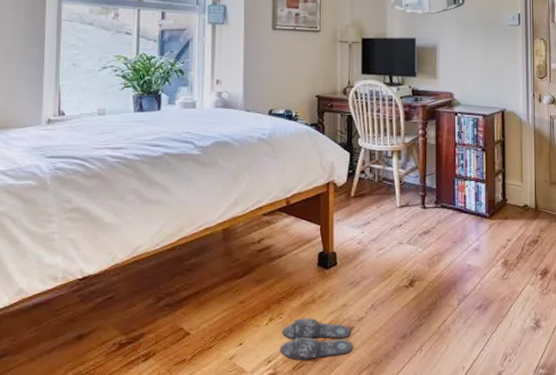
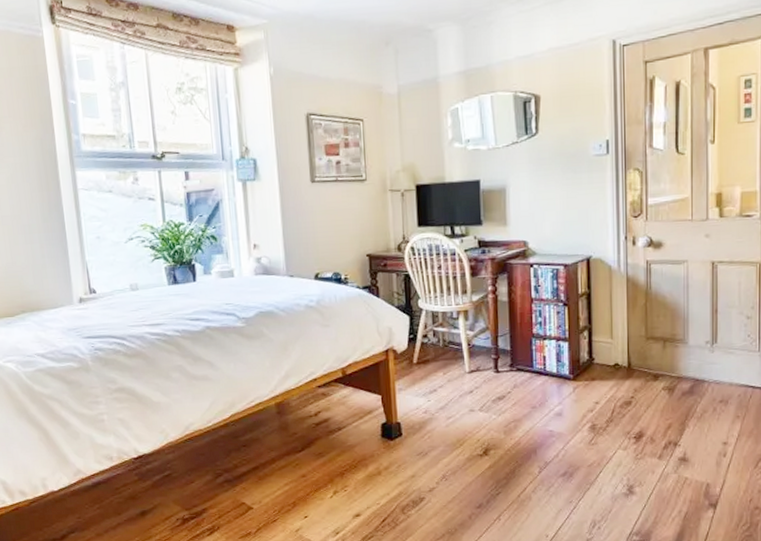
slippers: present [281,318,353,361] -> none [348,490,425,532]

